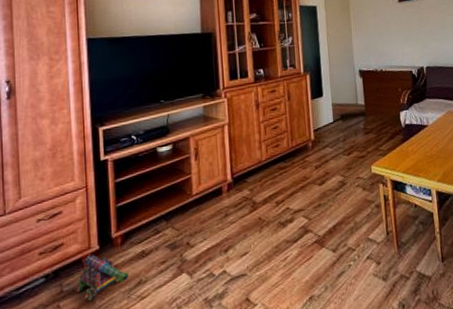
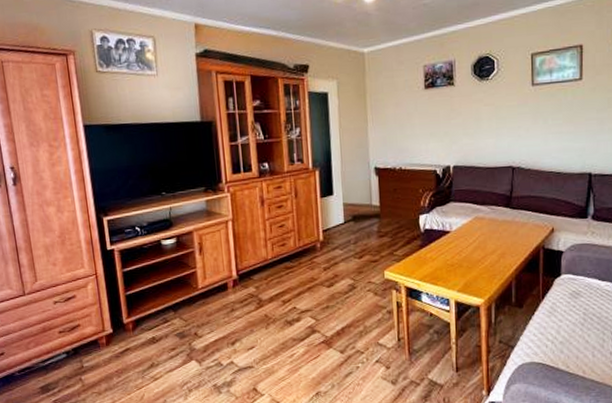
toy cannon: present [74,254,129,301] -> none [93,336,142,378]

